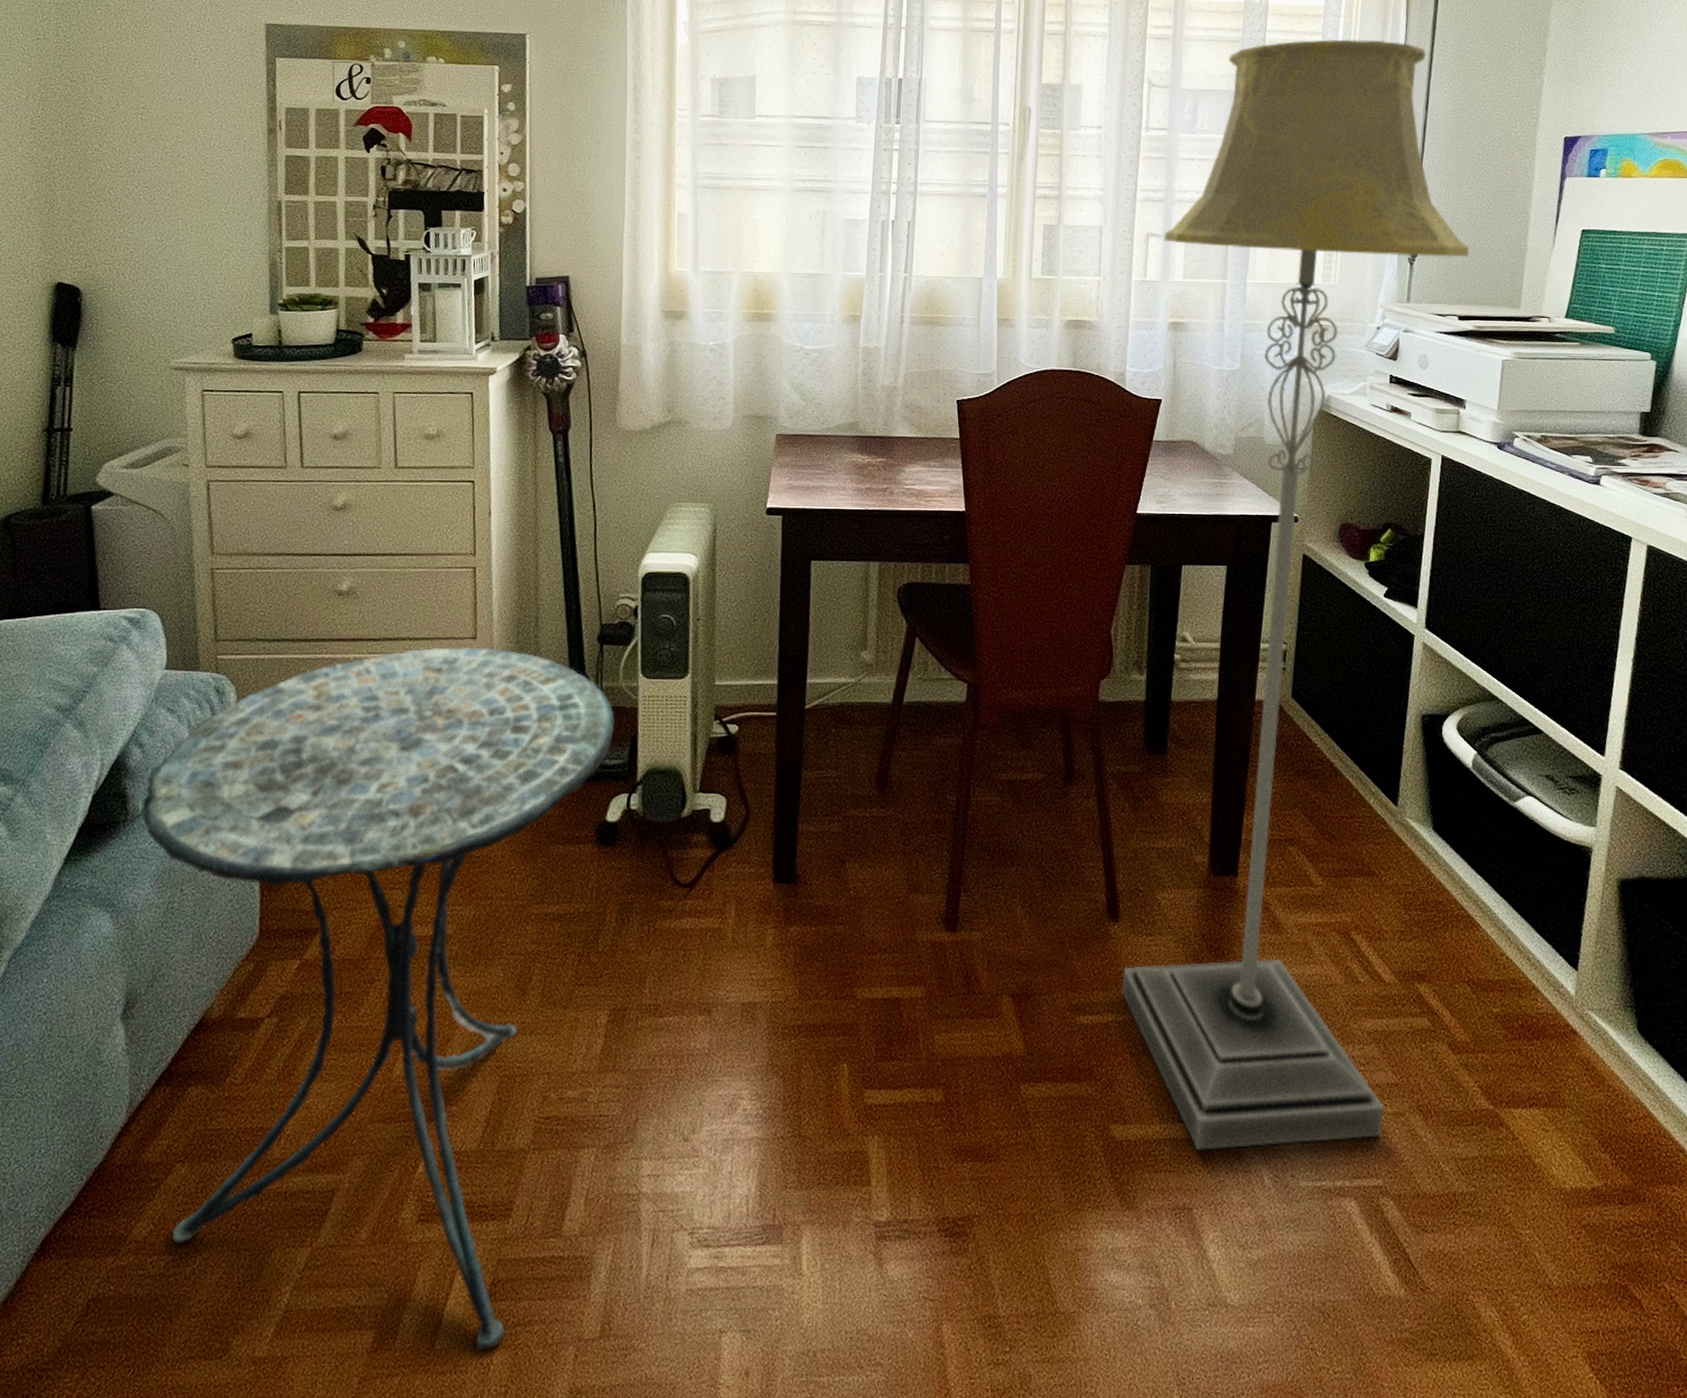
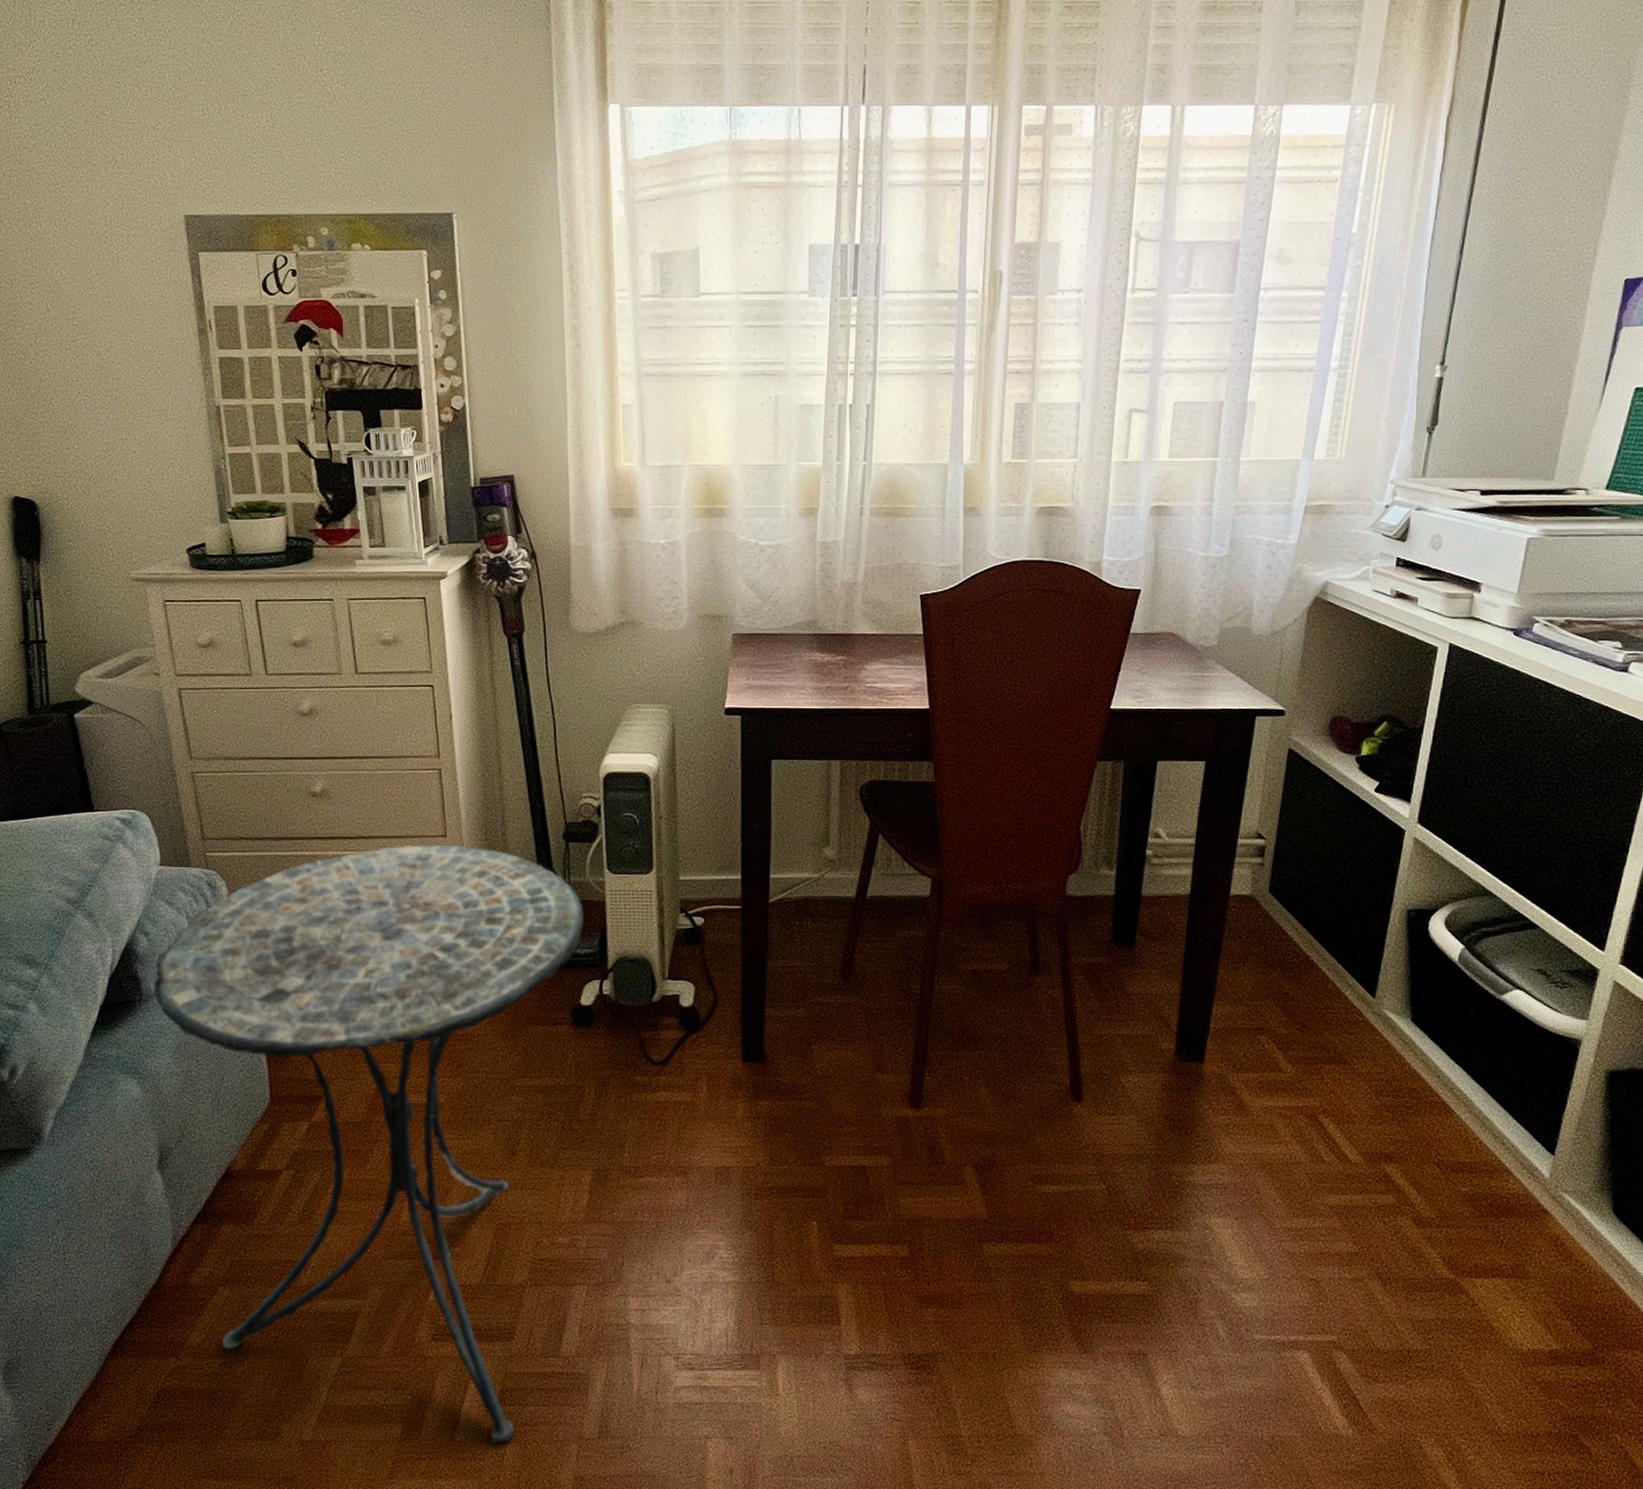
floor lamp: present [1122,39,1470,1151] -> none [1084,172,1500,1306]

